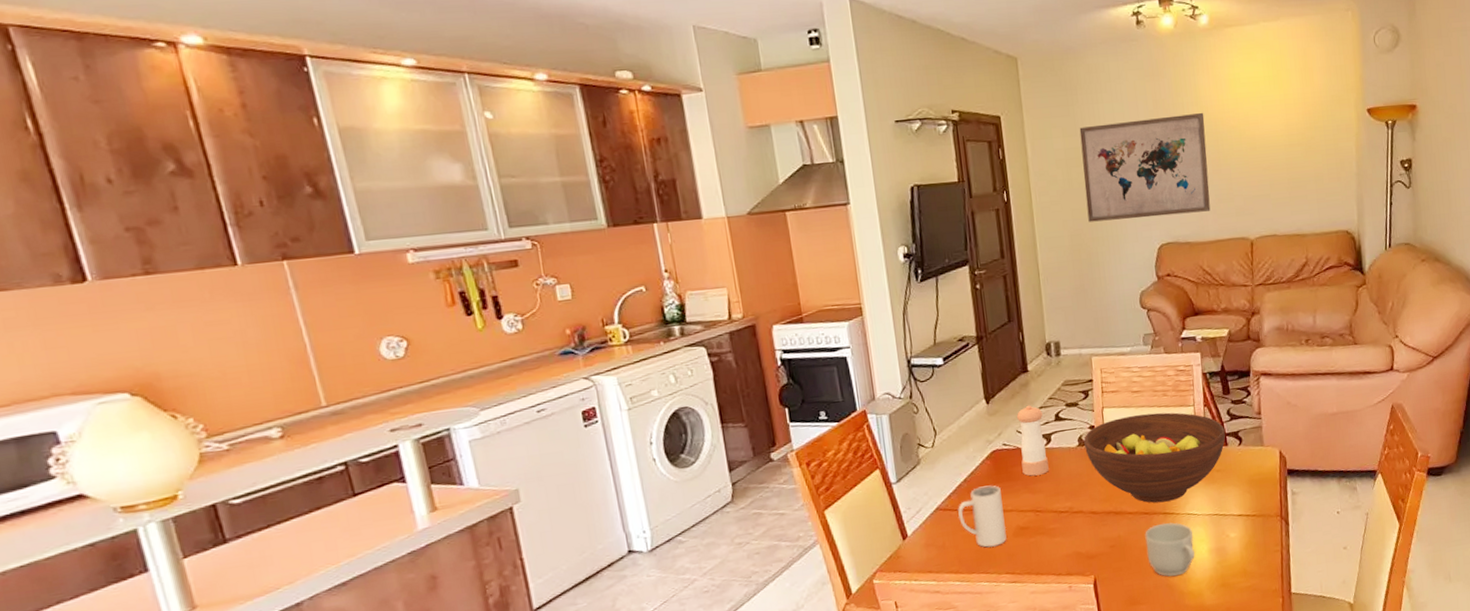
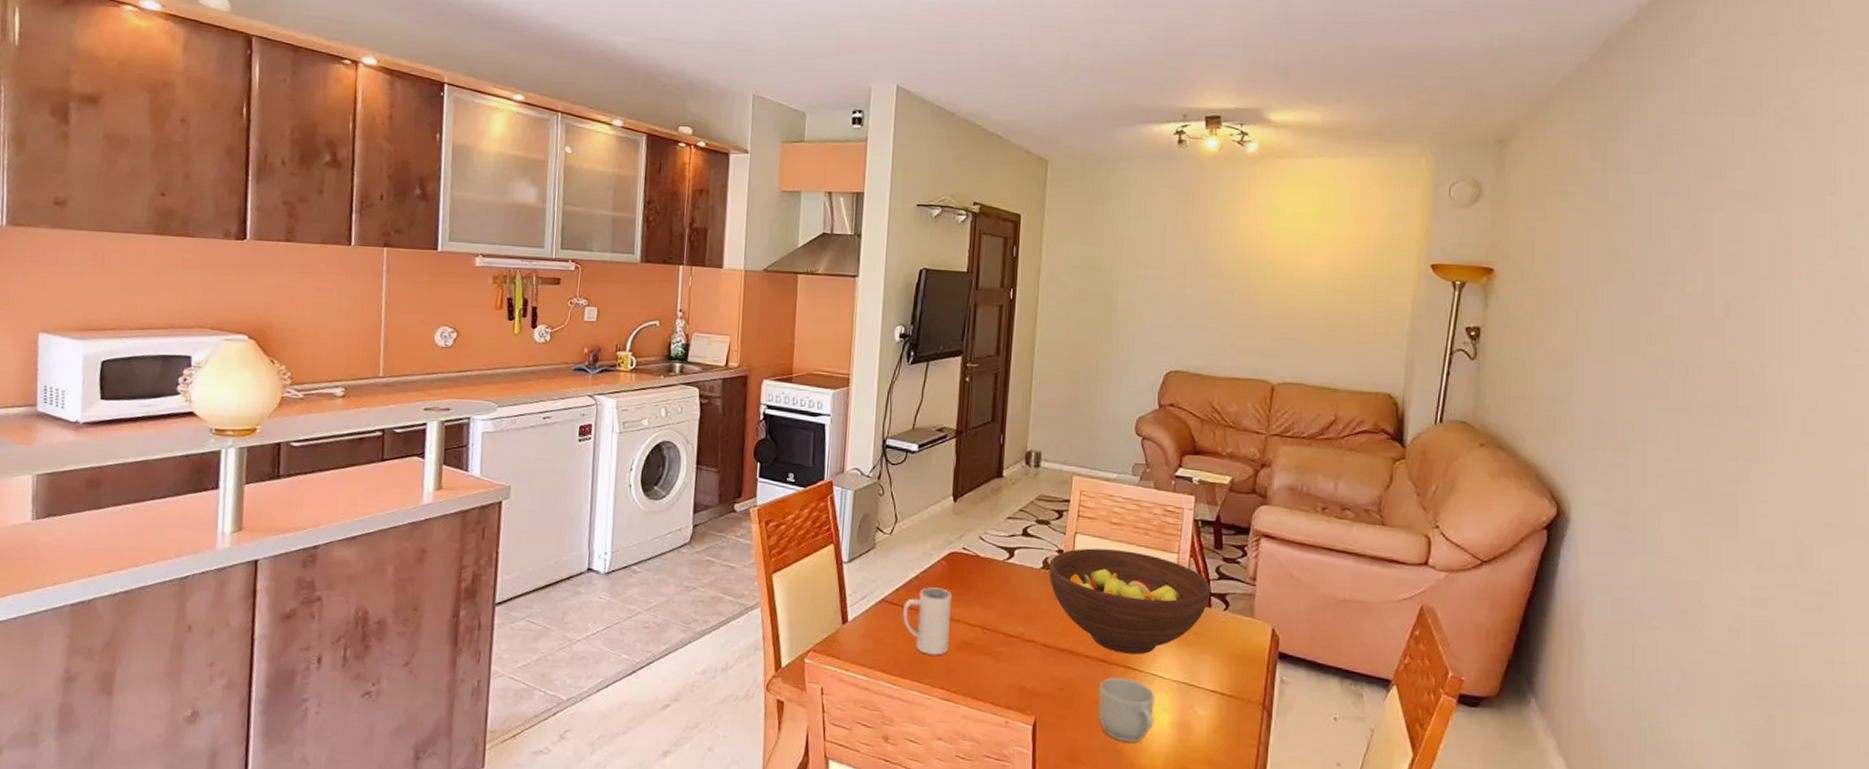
pepper shaker: present [1017,405,1049,476] -> none [978,512,1010,590]
wall art: present [1079,112,1211,222] -> none [1094,237,1238,345]

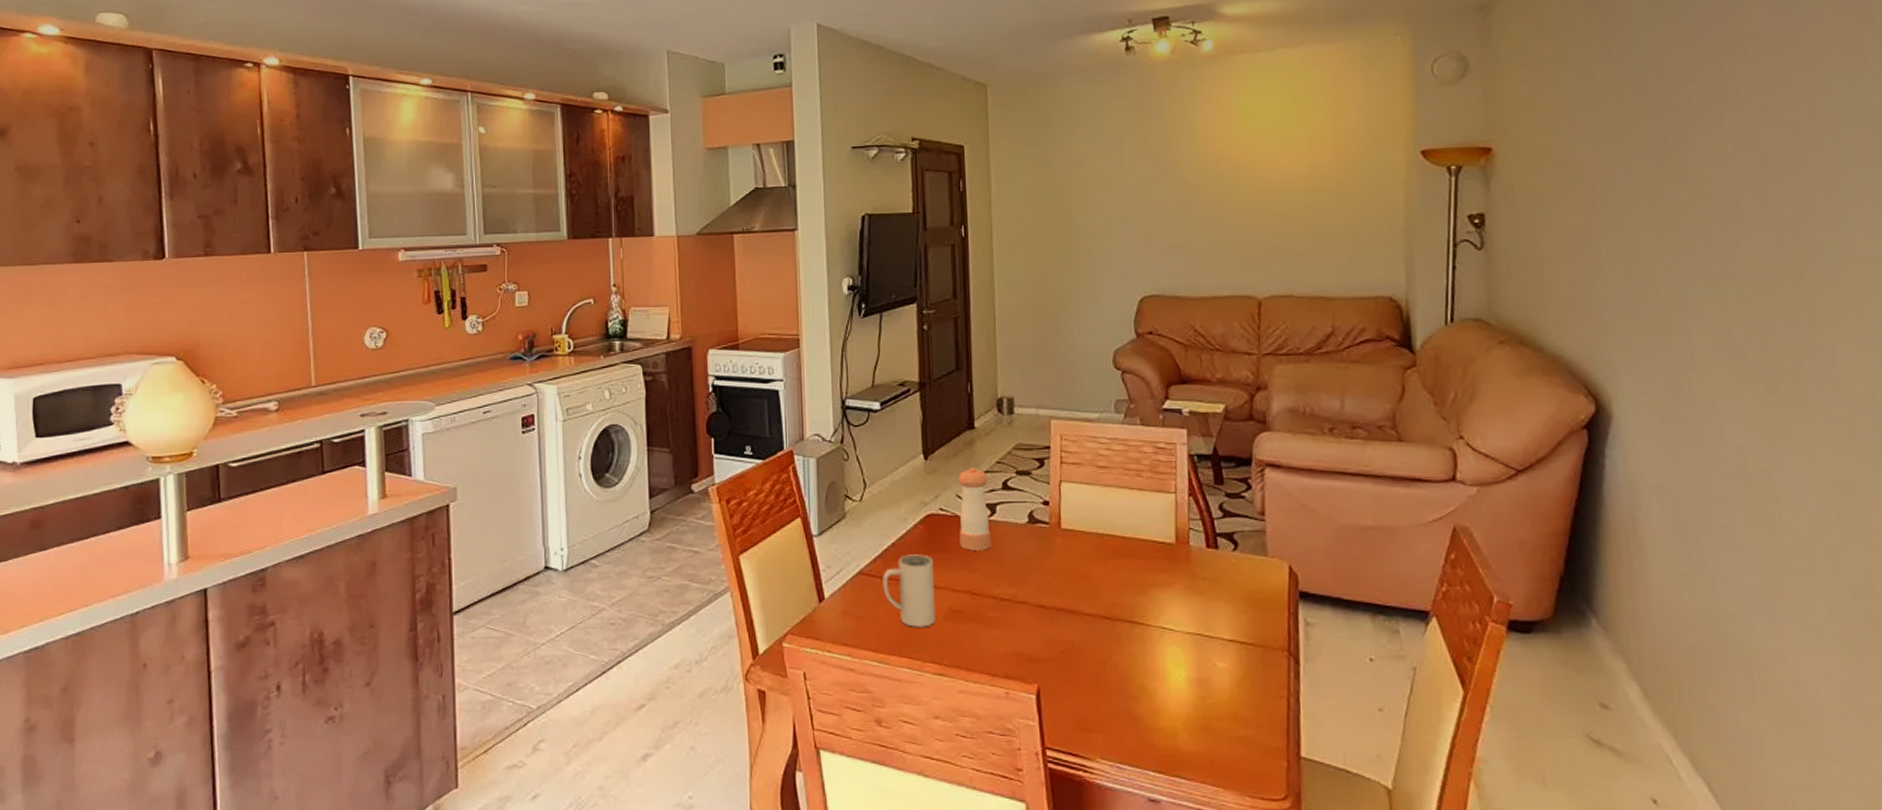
pepper shaker: none [978,512,1010,590] -> present [958,467,991,551]
fruit bowl: present [1049,548,1210,655] -> none [1035,496,1216,608]
mug: present [1098,677,1154,743] -> none [1104,634,1168,705]

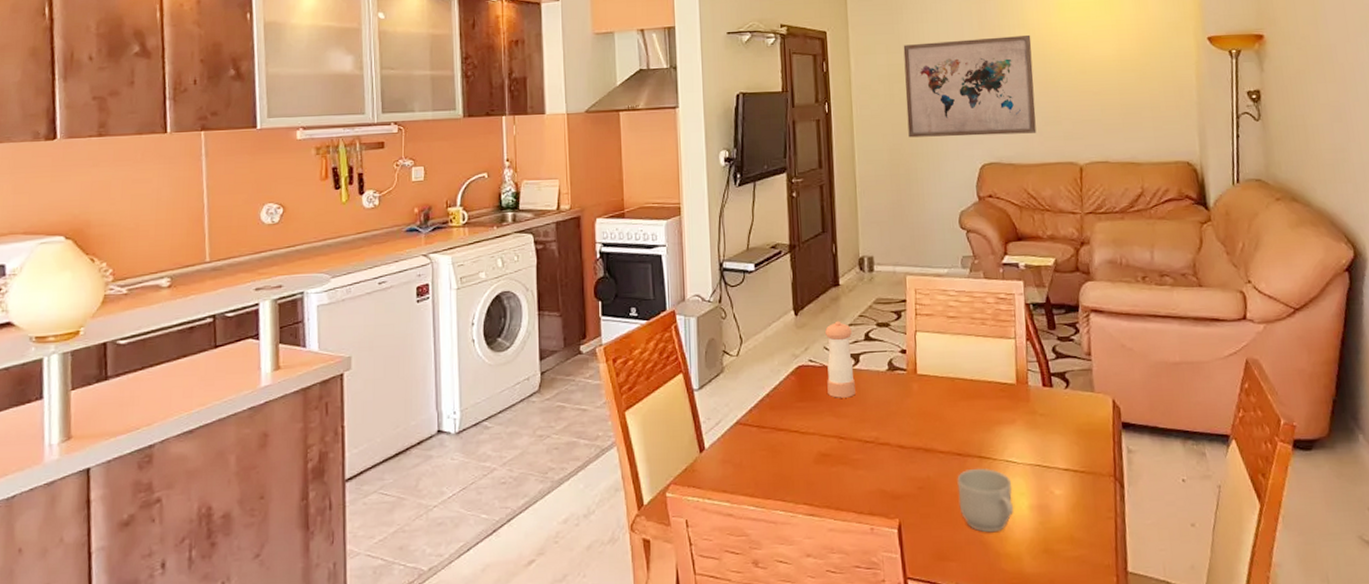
mug: present [883,554,937,627] -> none [758,403,807,472]
wall art: none [1052,148,1207,266] -> present [903,34,1037,138]
mug: none [1104,634,1168,705] -> present [957,468,1013,533]

